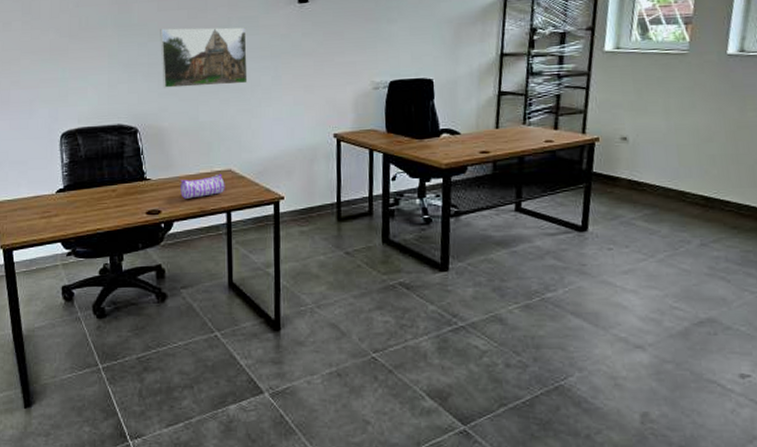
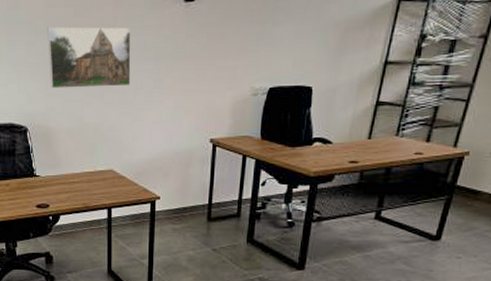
pencil case: present [180,173,225,199] -> none [66,173,107,195]

